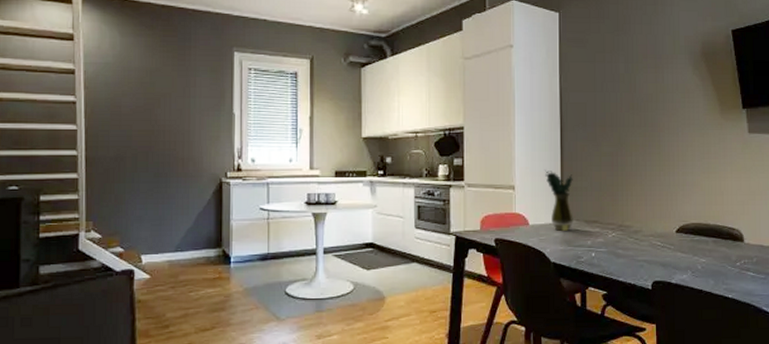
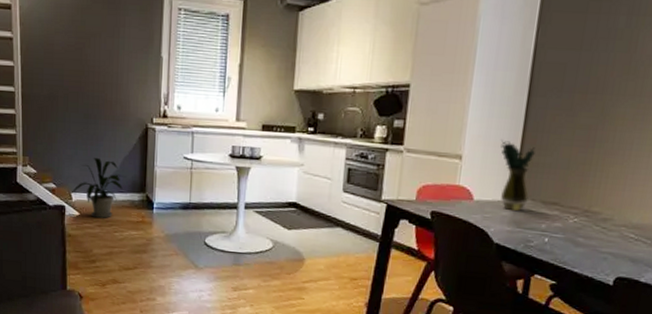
house plant: none [141,217,200,279] -> present [72,158,125,218]

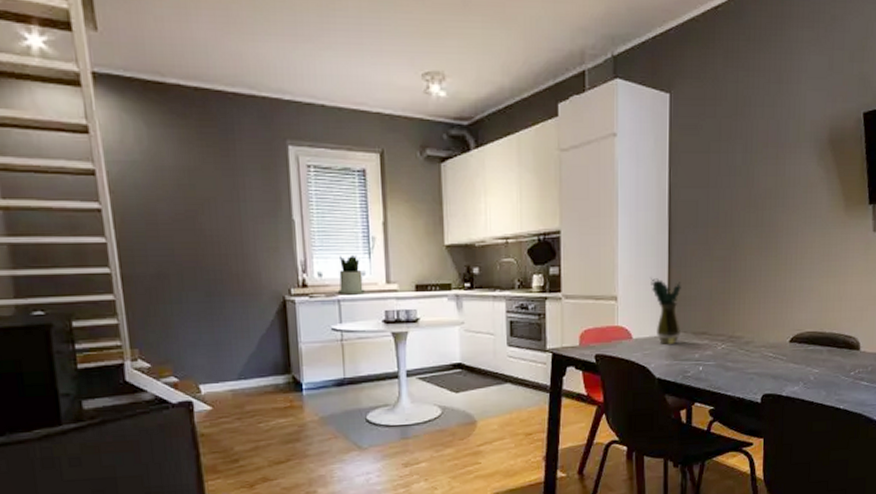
house plant: present [72,158,125,218] -> none [199,341,265,410]
planter: none [193,92,216,129] -> present [339,254,365,295]

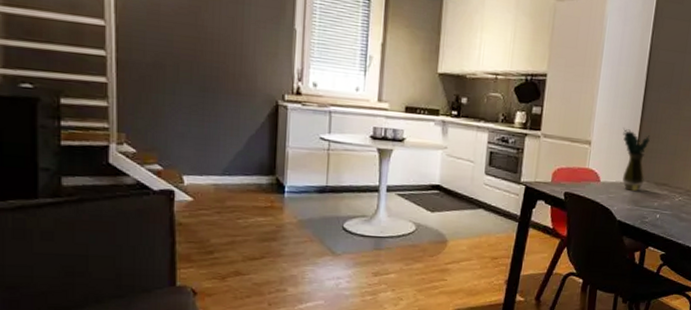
planter: present [339,254,365,295] -> none [331,70,356,109]

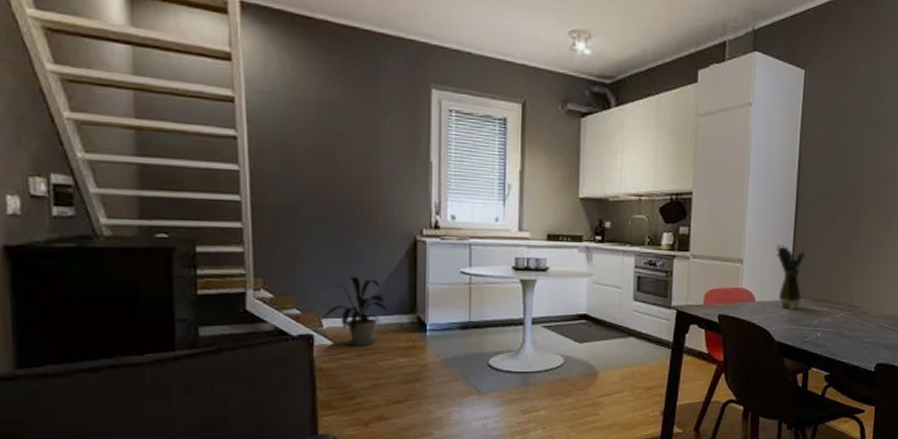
house plant: none [183,136,251,204] -> present [322,277,391,346]

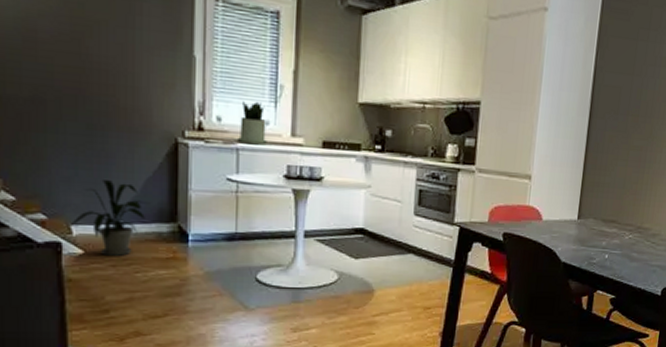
planter: none [471,200,497,240] -> present [238,101,267,145]
vase: present [776,243,805,310] -> none [566,159,597,230]

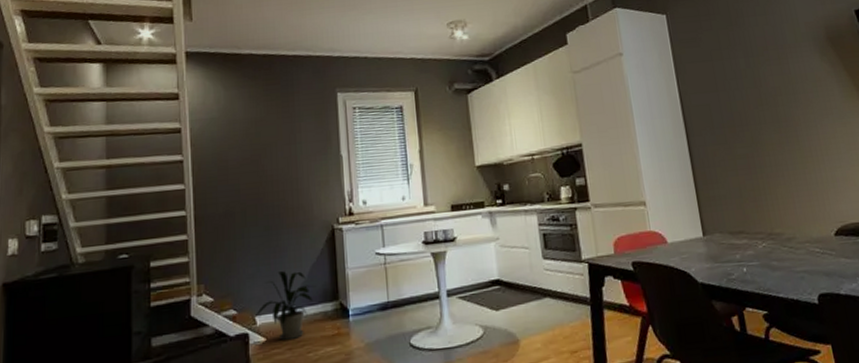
planter: present [238,101,267,145] -> none [381,181,405,220]

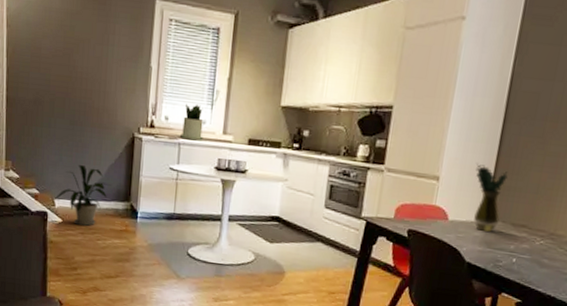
planter: none [381,181,405,220] -> present [180,104,204,141]
vase: none [676,180,717,248] -> present [474,163,508,232]

